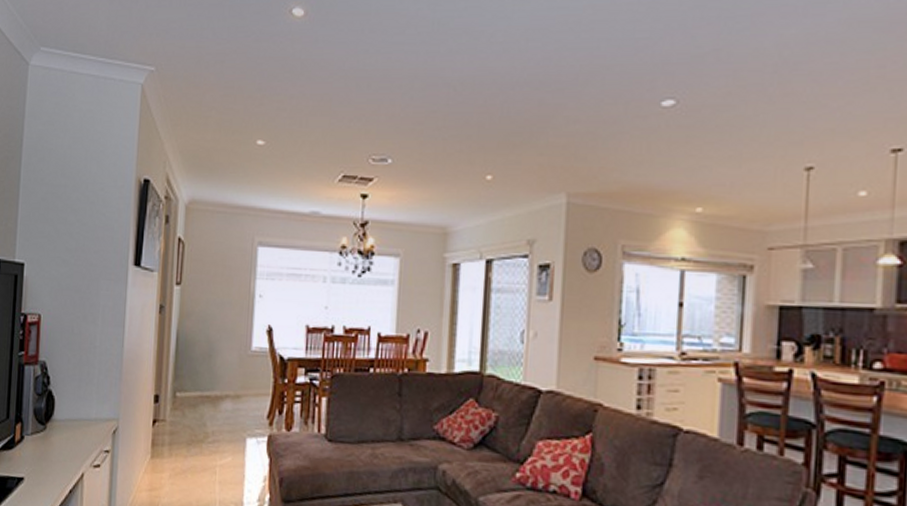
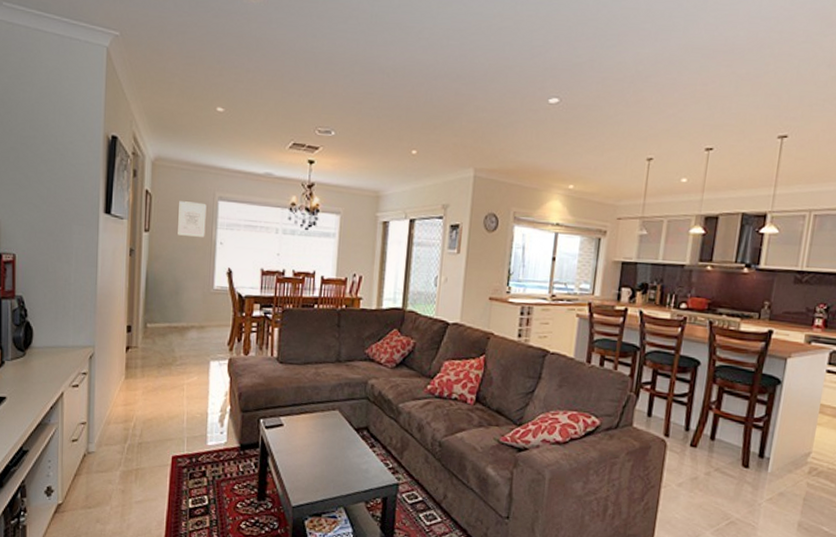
wall art: none [212,248,245,290] -> present [178,201,207,237]

